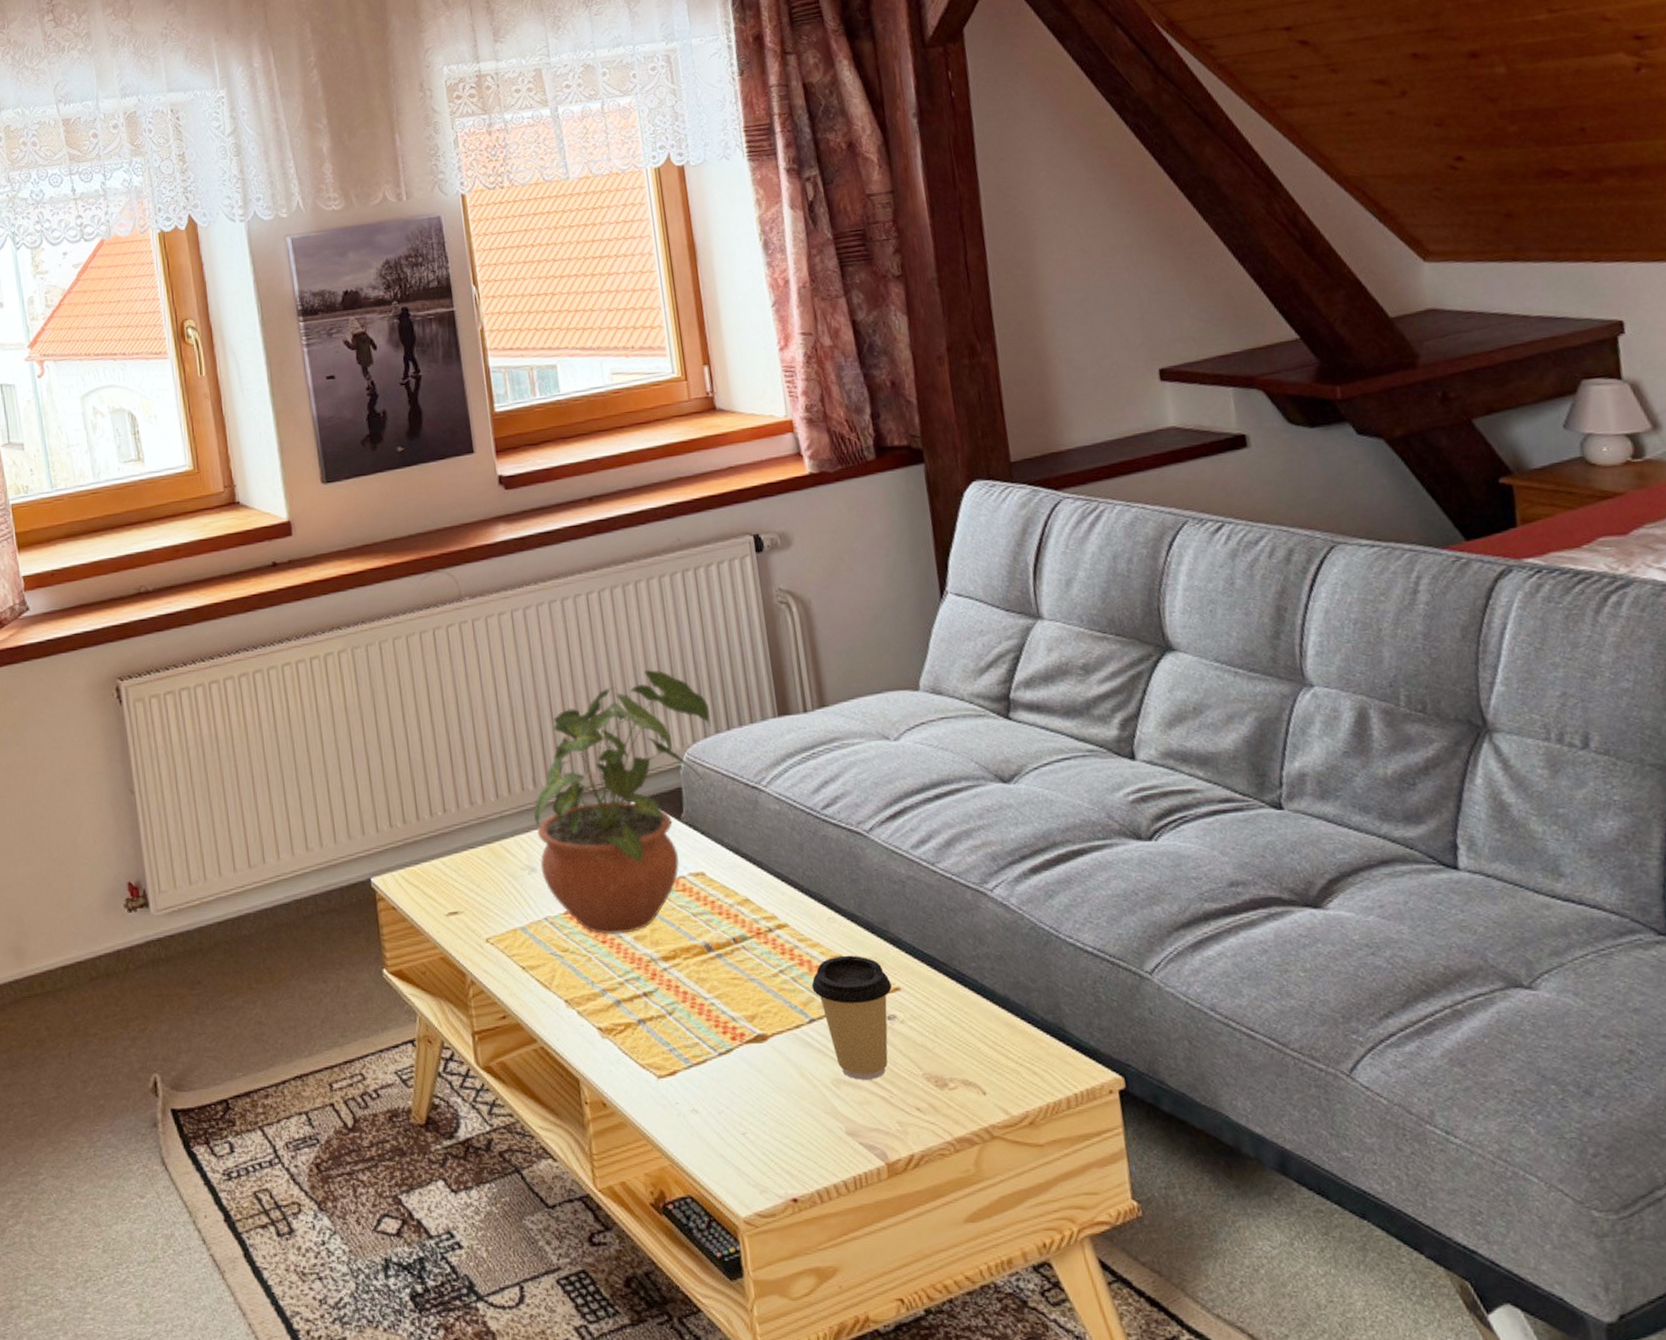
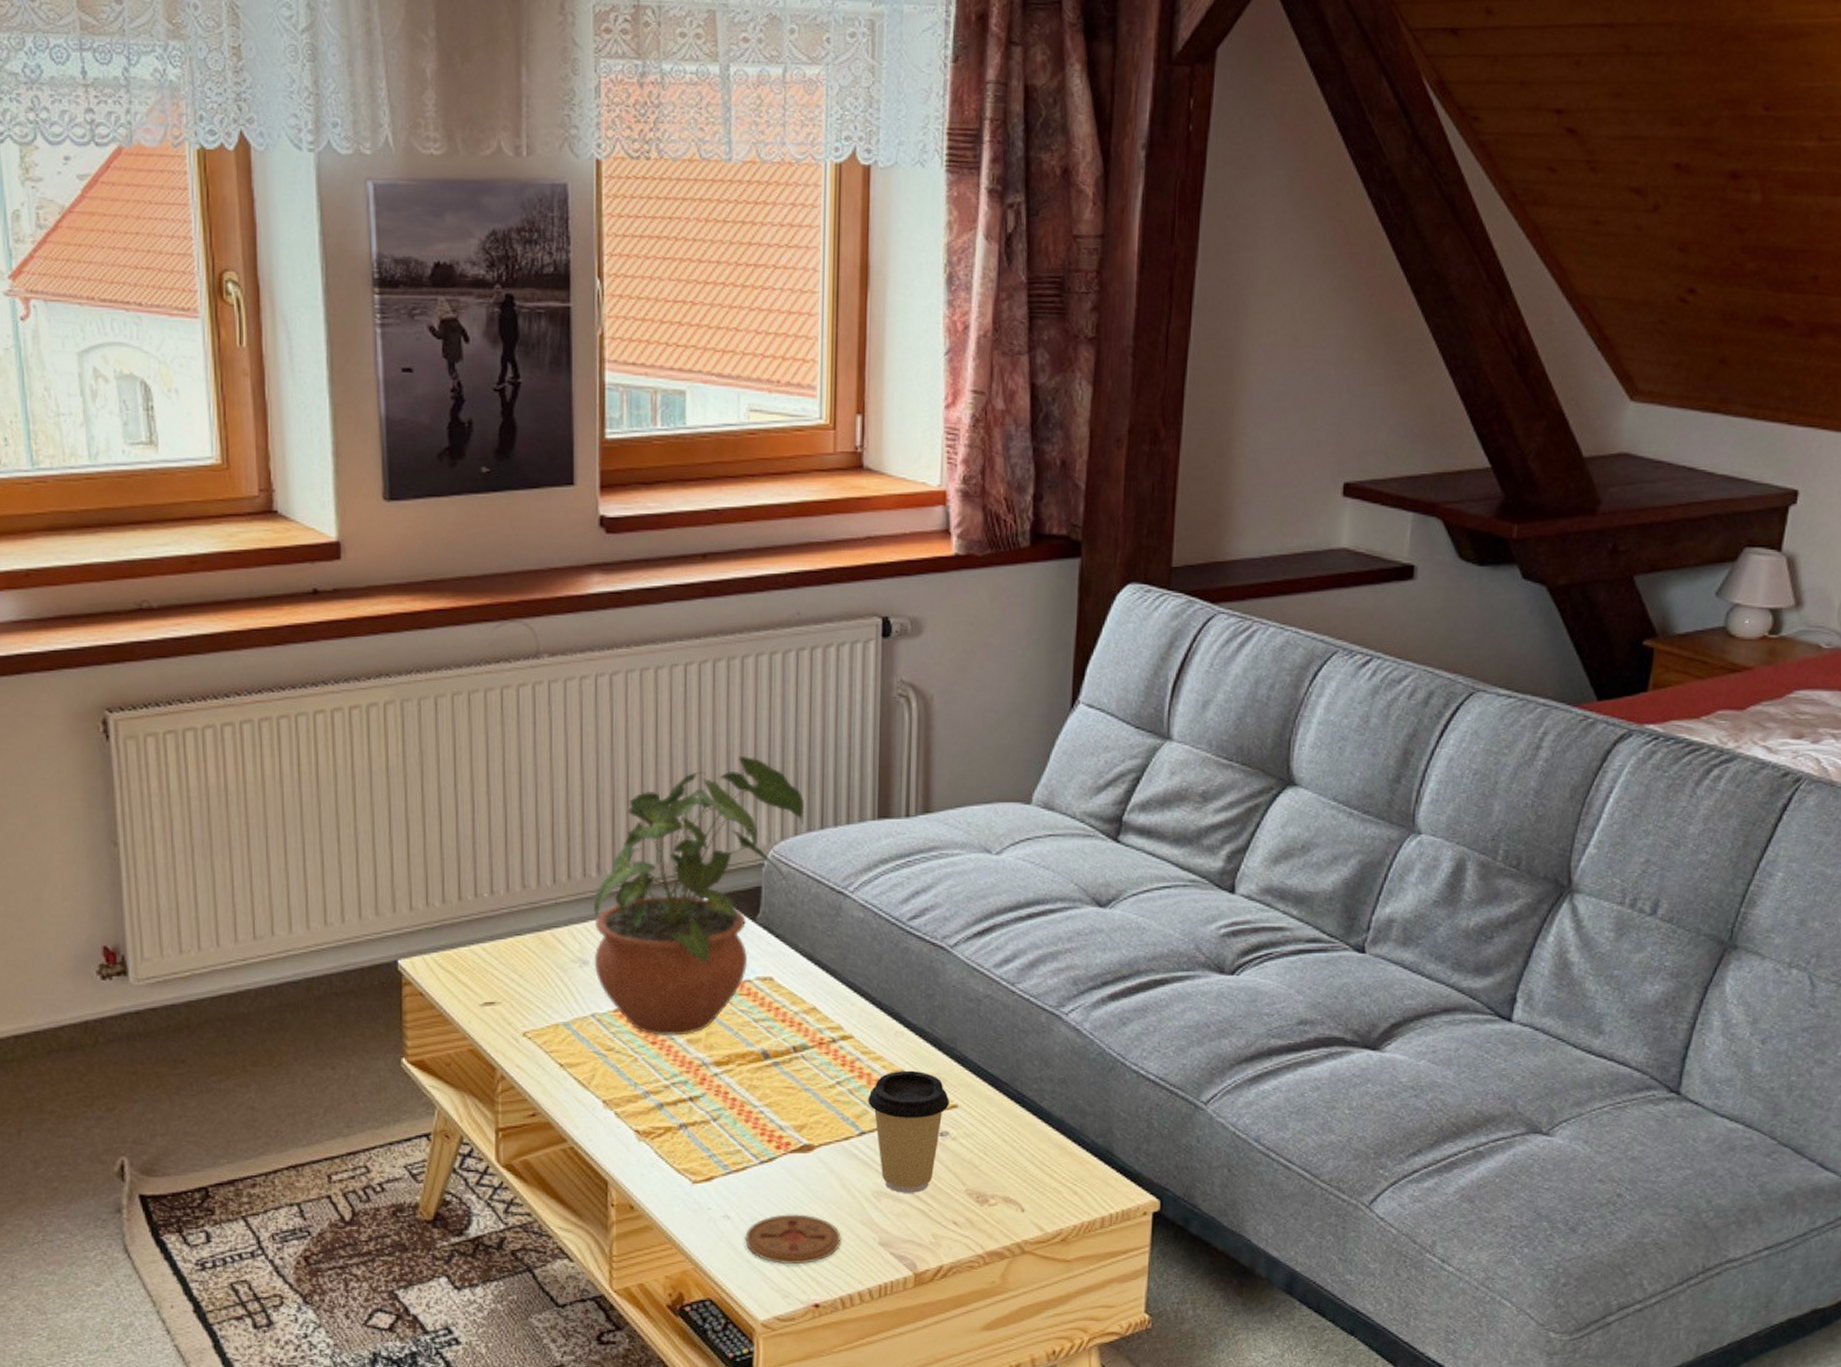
coaster: none [715,1105,809,1158] -> present [745,1214,841,1265]

